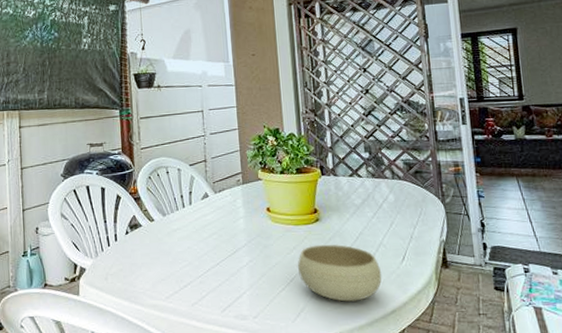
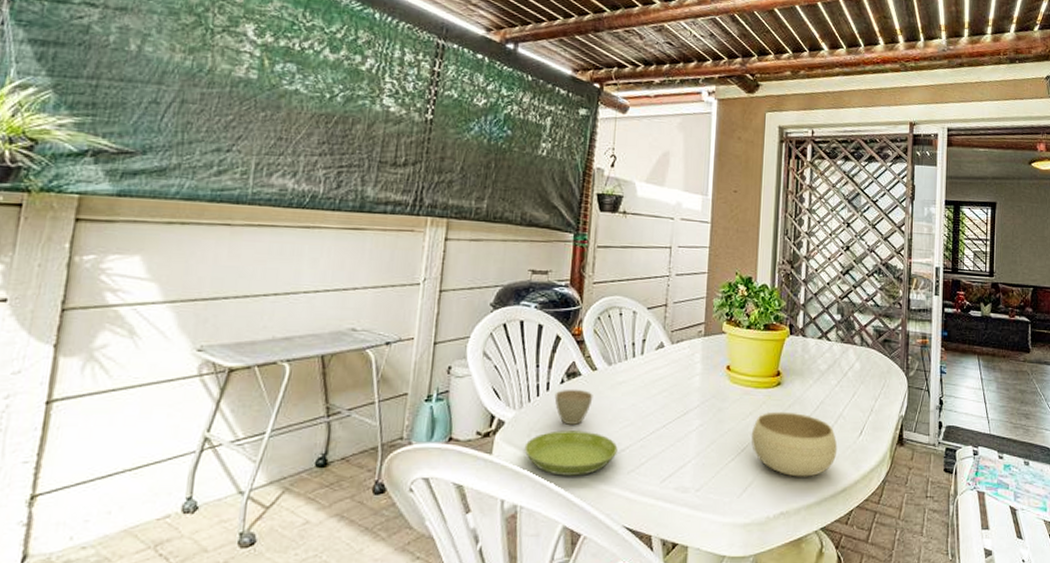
saucer: none [104,272,181,310] -> present [524,430,618,476]
cup: none [122,238,154,268] -> present [554,389,593,425]

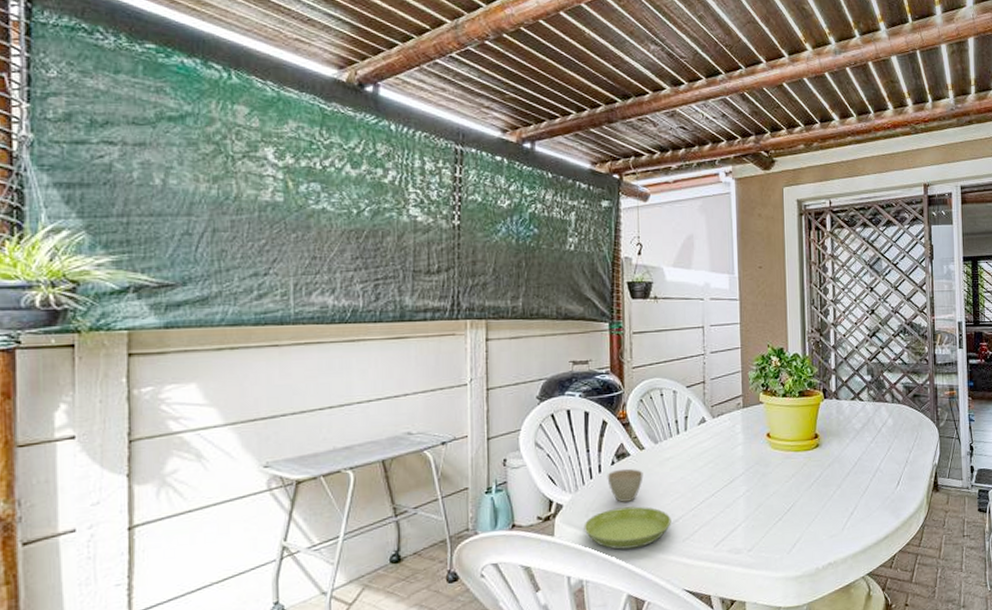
bowl: present [751,411,838,477] -> none [795,470,877,530]

